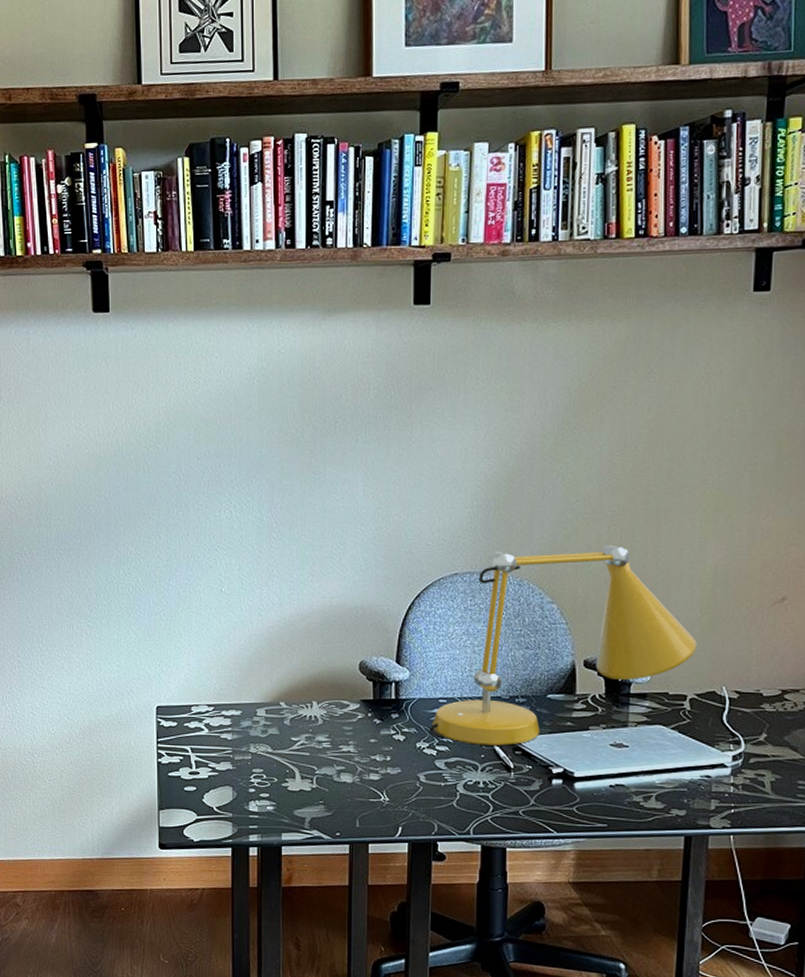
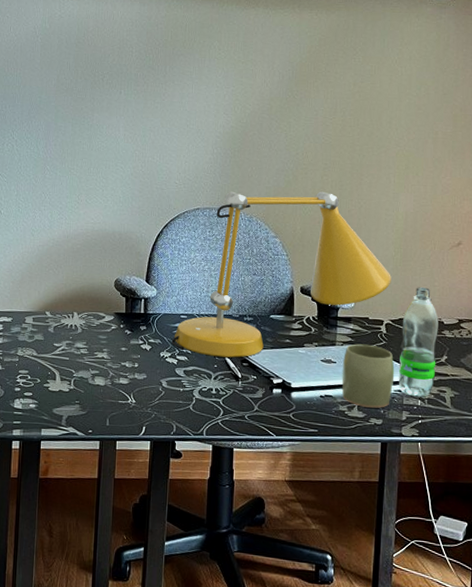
mug: none [635,724,701,797] -> present [341,344,395,408]
bottle: none [705,654,756,784] -> present [398,287,439,398]

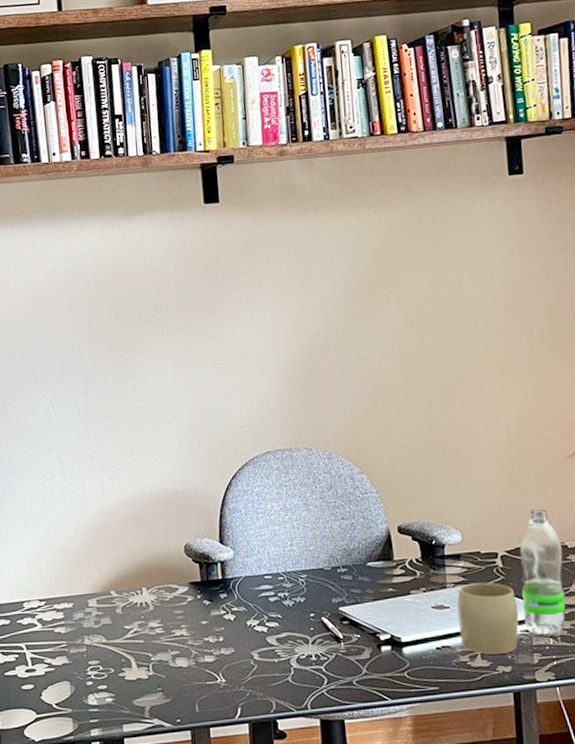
table lamp: present [171,191,391,358] -> none [257,414,501,619]

